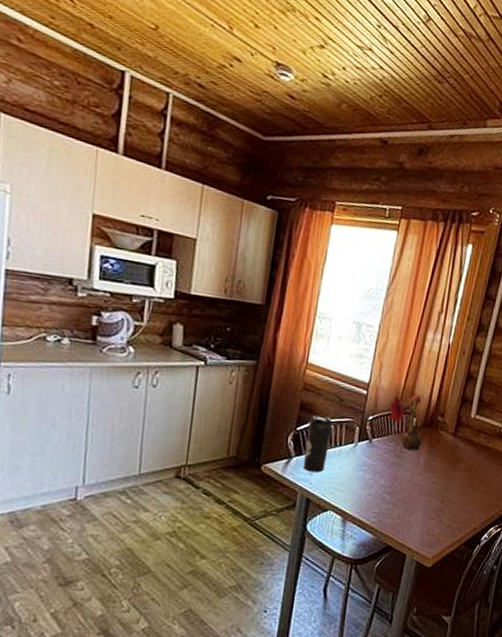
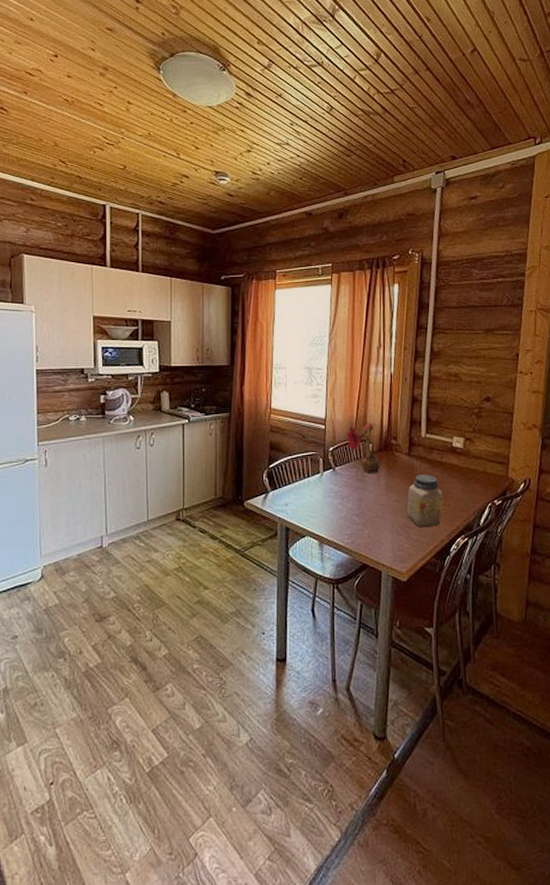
water bottle: present [303,415,334,473] -> none [278,452,301,503]
jar: none [443,457,483,514] -> present [407,474,443,528]

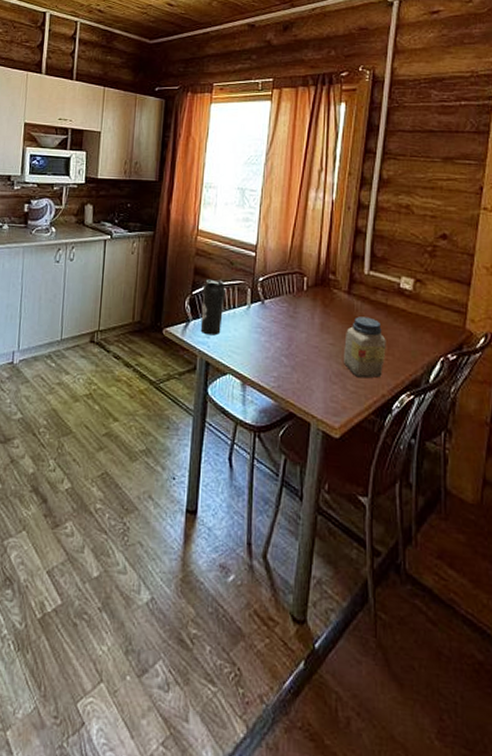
water bottle: none [278,452,301,503] -> present [200,279,227,336]
flower: present [347,422,380,475] -> none [279,253,315,312]

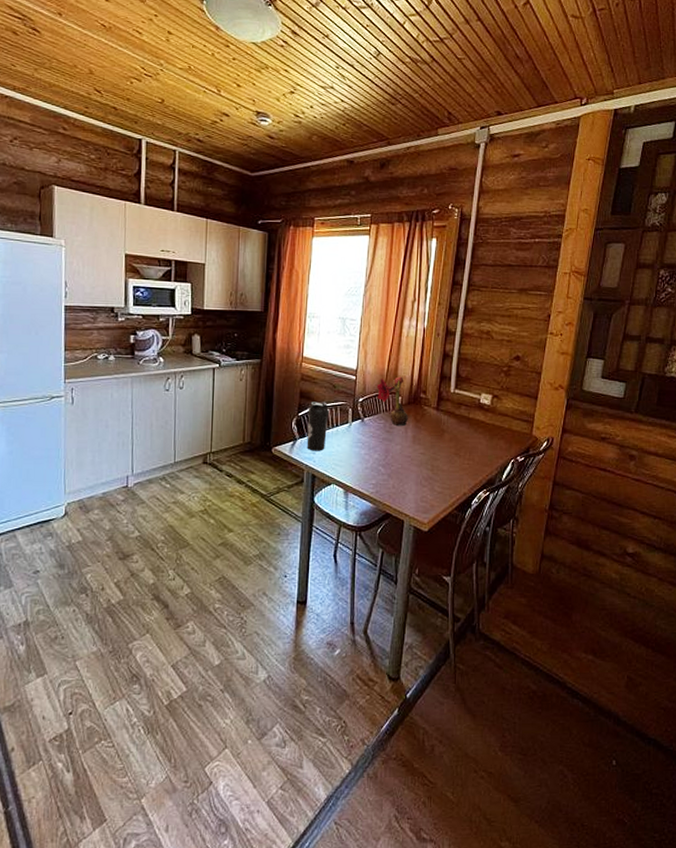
flower: none [279,253,315,312] -> present [377,375,408,427]
jar: present [344,316,386,379] -> none [432,429,468,481]

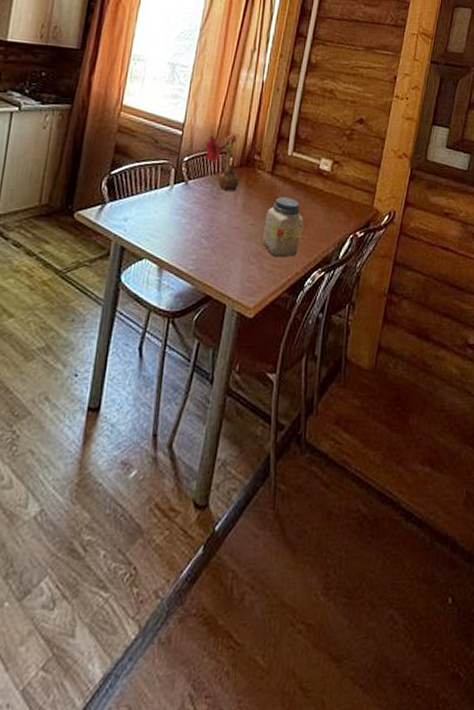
water bottle: present [307,401,330,451] -> none [117,158,149,218]
jar: none [432,429,468,481] -> present [263,197,304,258]

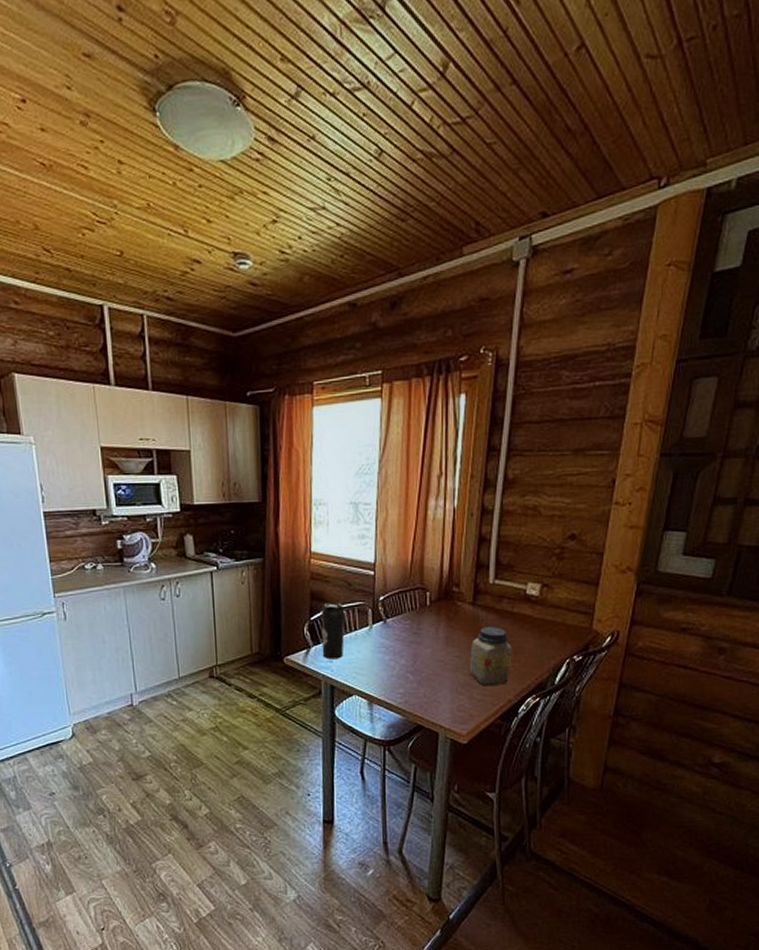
water bottle: none [117,158,149,218] -> present [321,603,346,659]
flower: present [205,133,239,192] -> none [400,567,439,627]

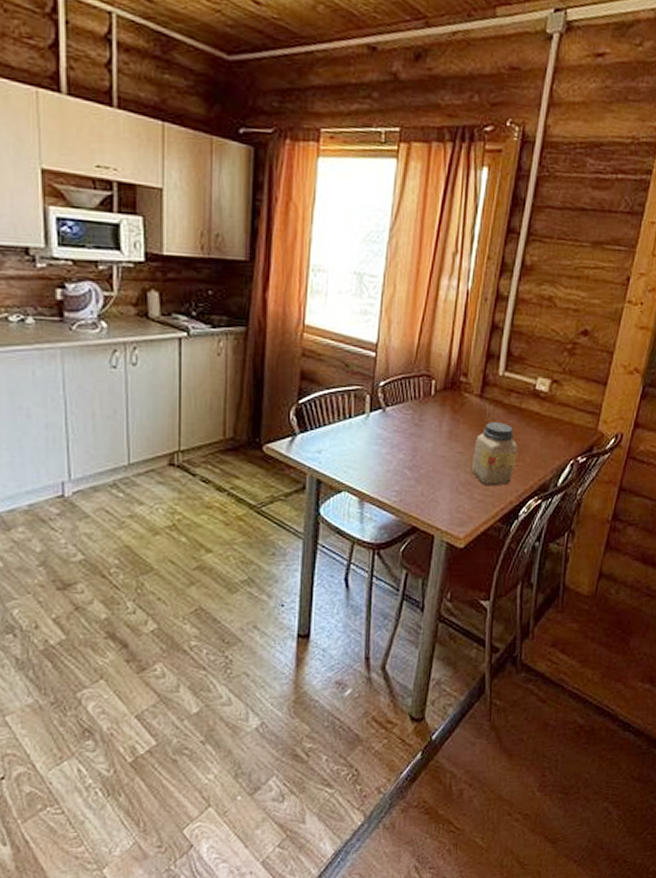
water bottle: present [321,603,346,659] -> none [309,385,341,450]

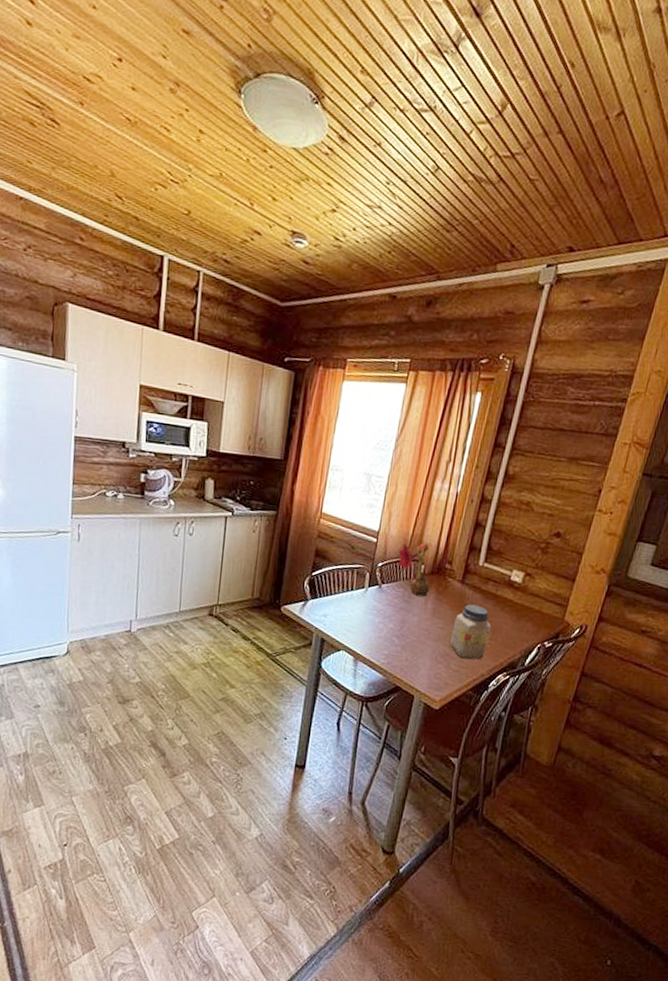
flower: none [403,352,444,419] -> present [398,542,430,598]

